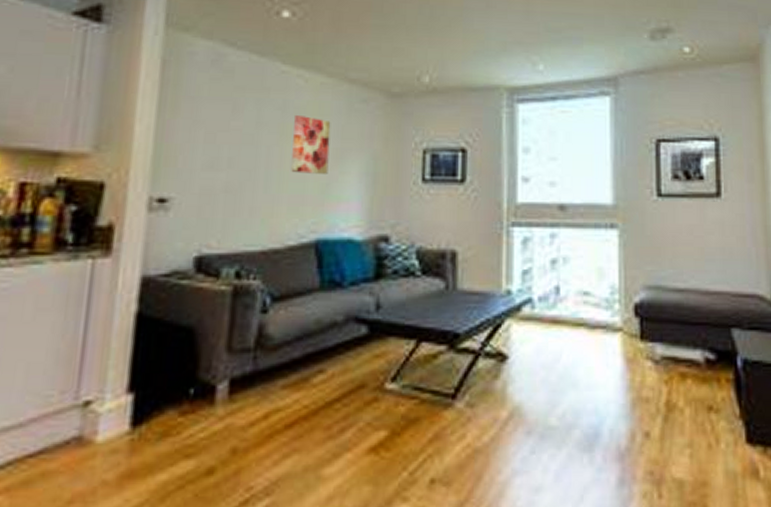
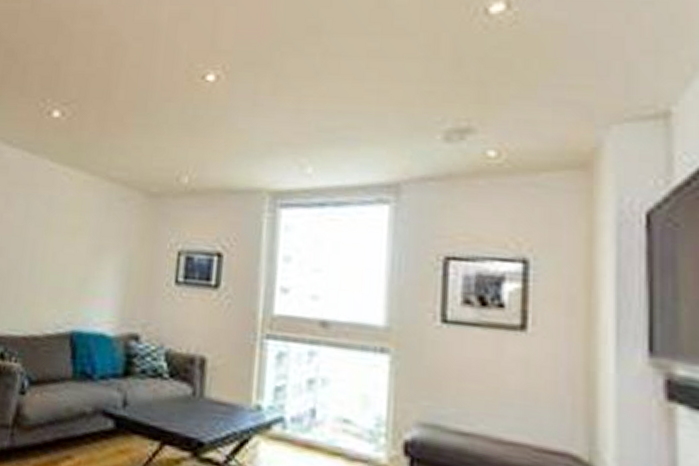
wall art: present [291,114,331,174] -> none [53,210,91,269]

